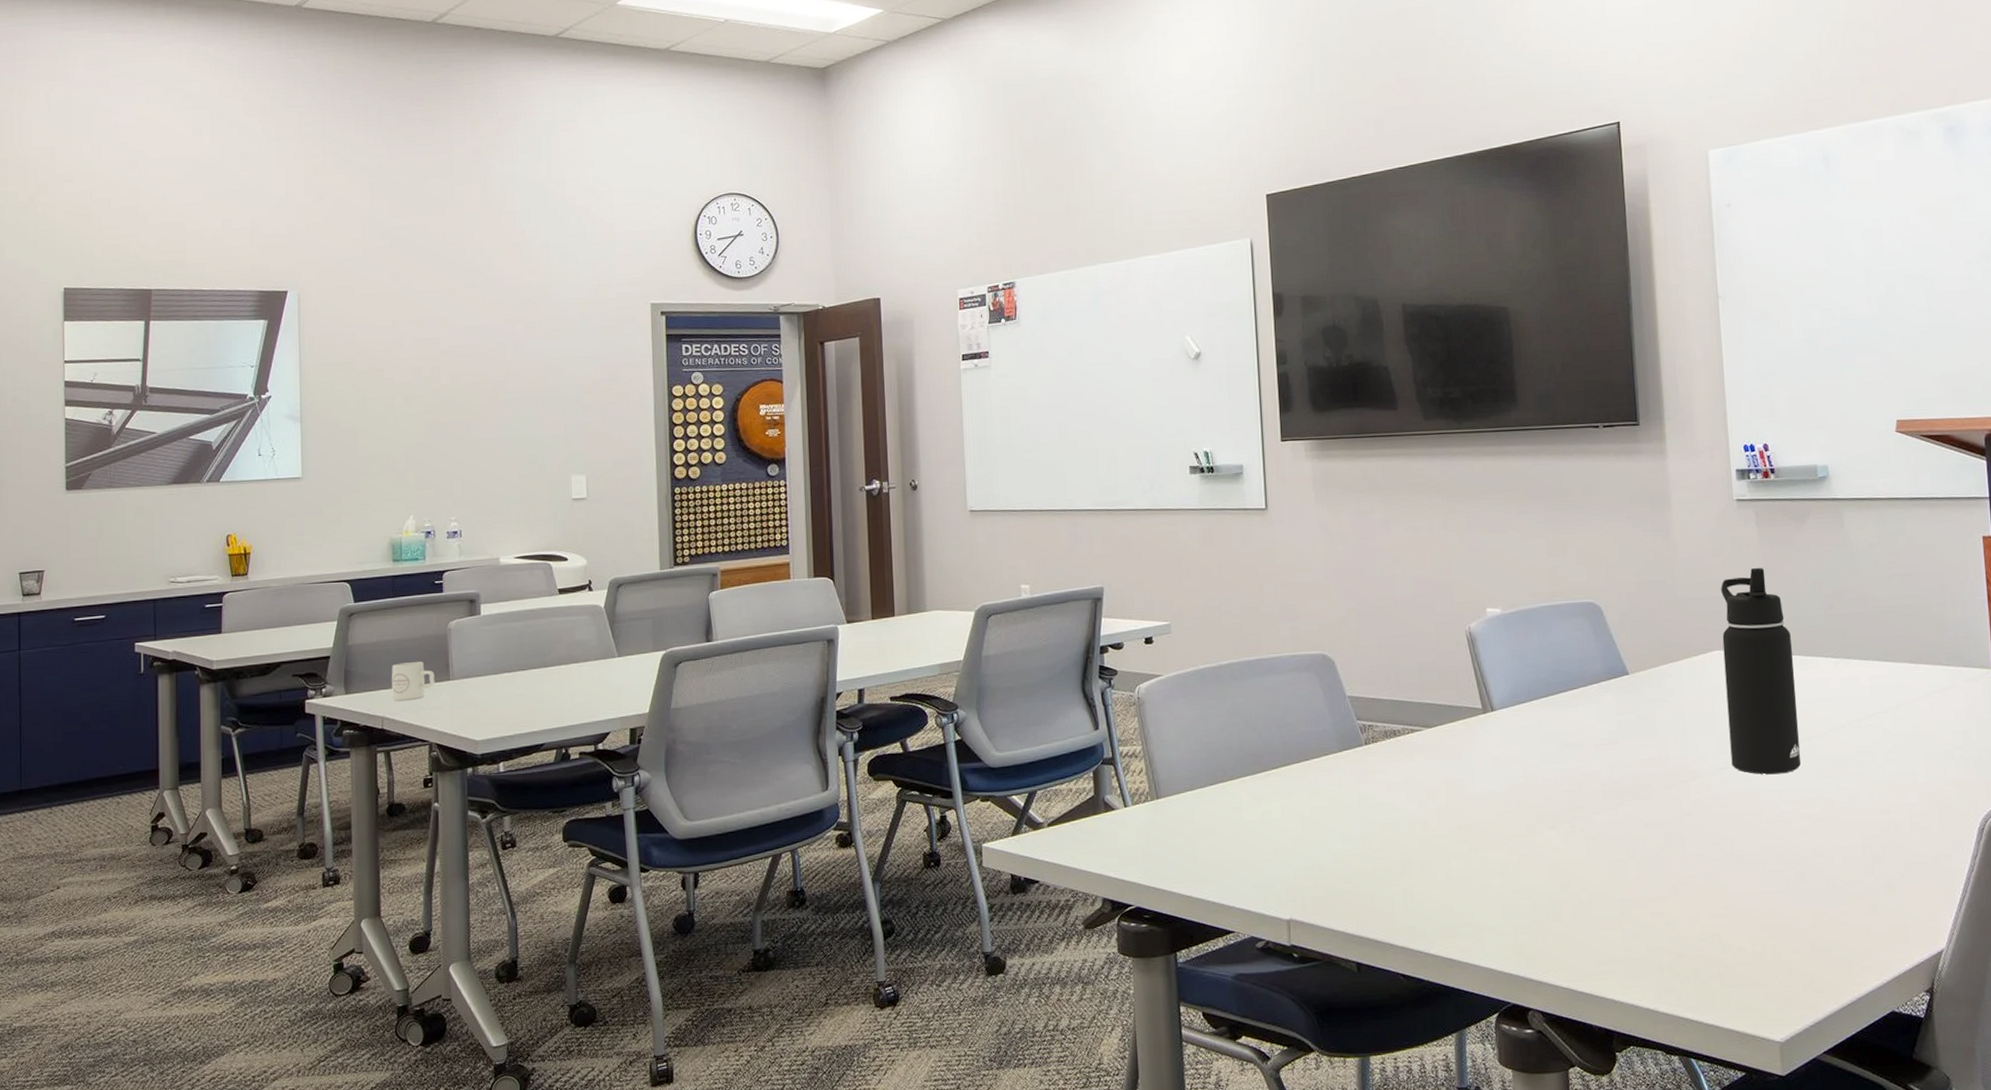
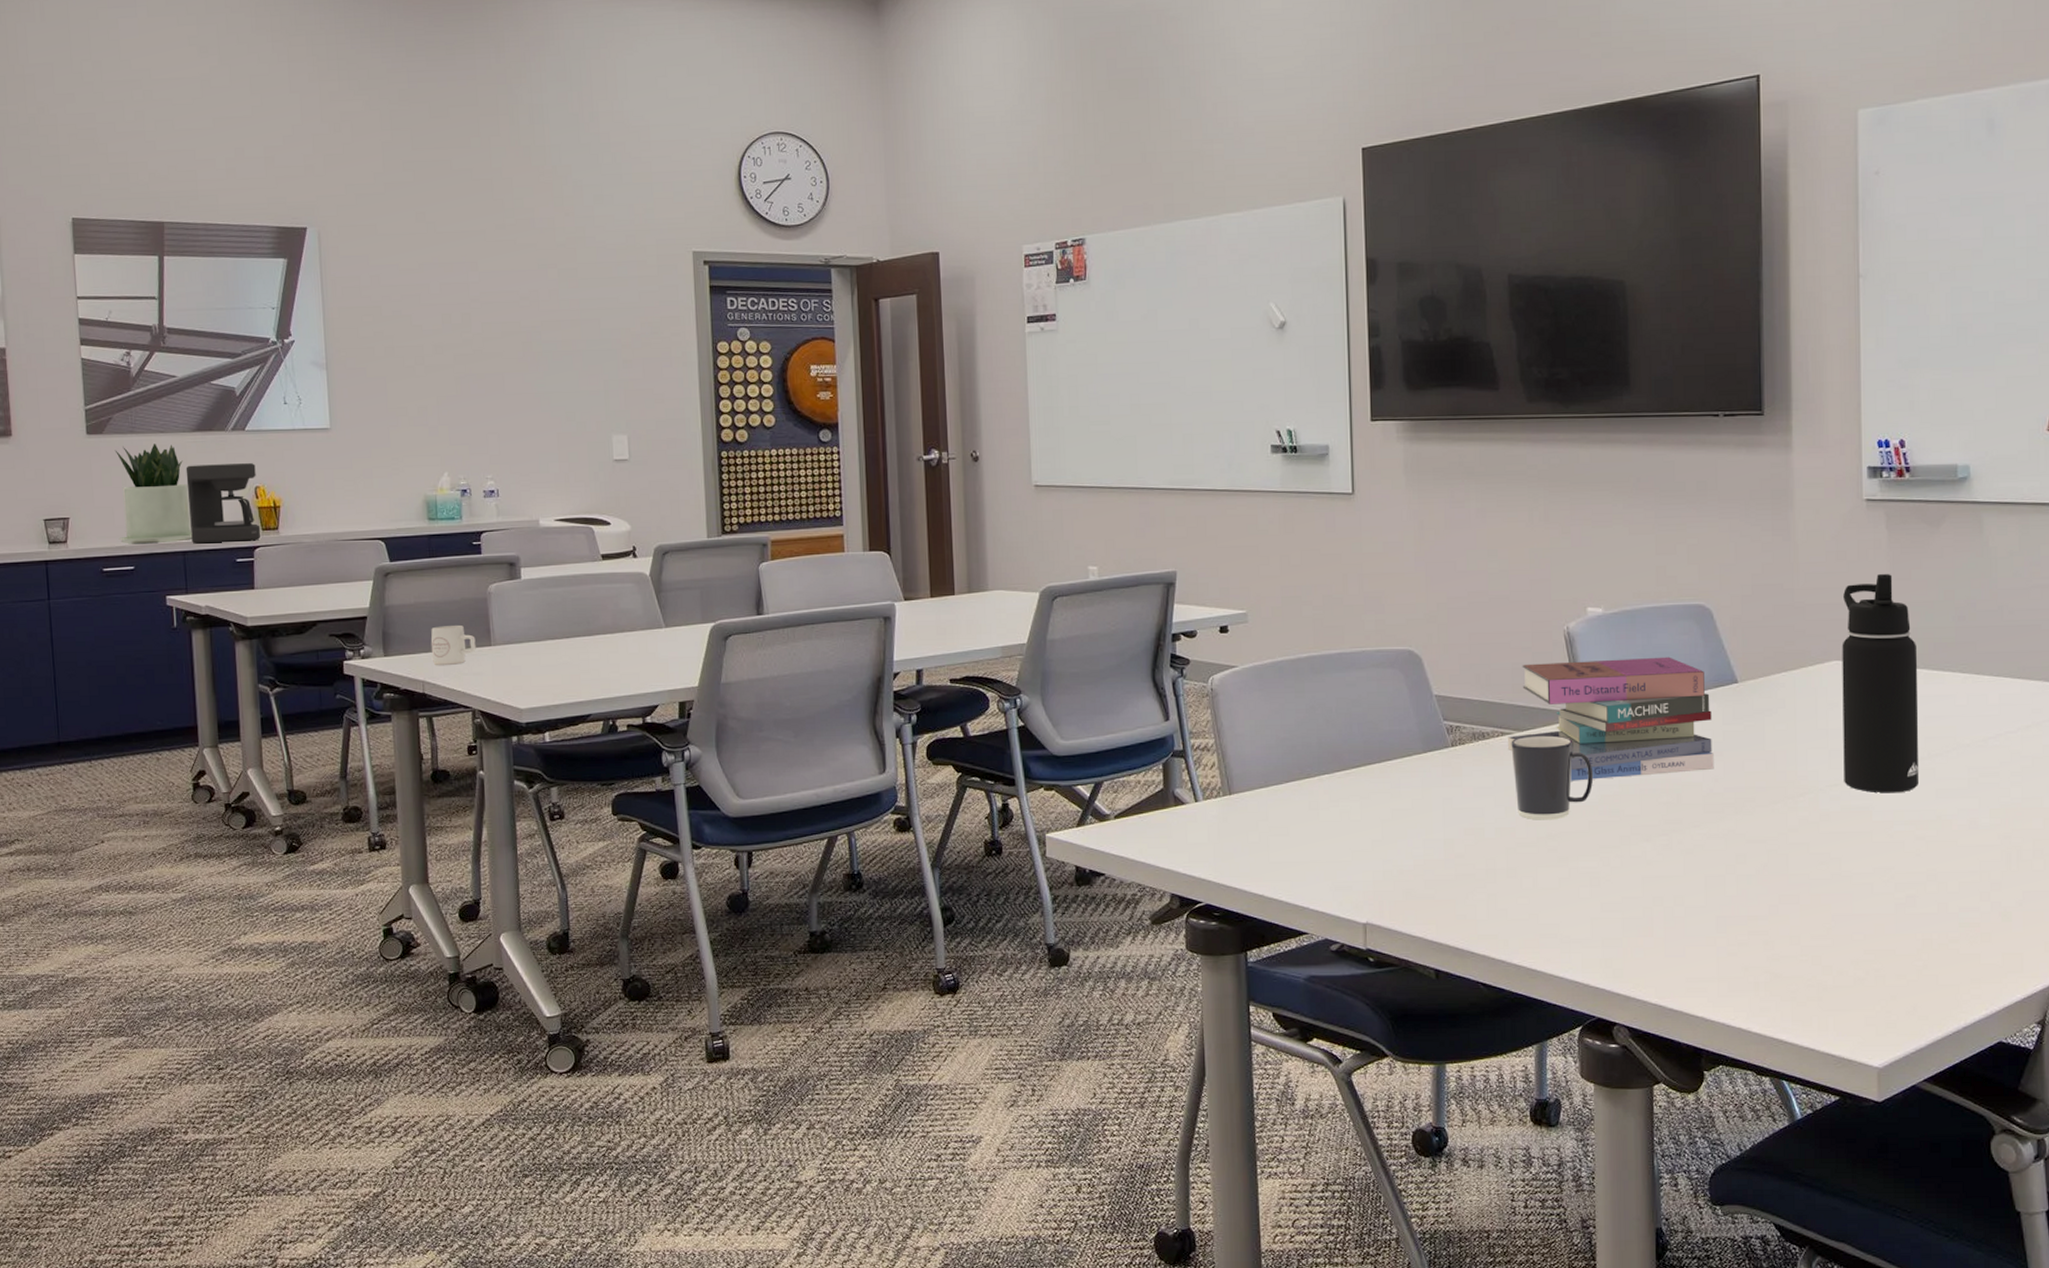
planter: none [92,497,164,594] -> present [114,444,193,544]
coffee maker: none [160,513,231,592] -> present [185,463,261,544]
books: none [1418,652,1611,774] -> present [1508,657,1714,781]
mug: none [1420,730,1499,813] -> present [1511,735,1594,820]

